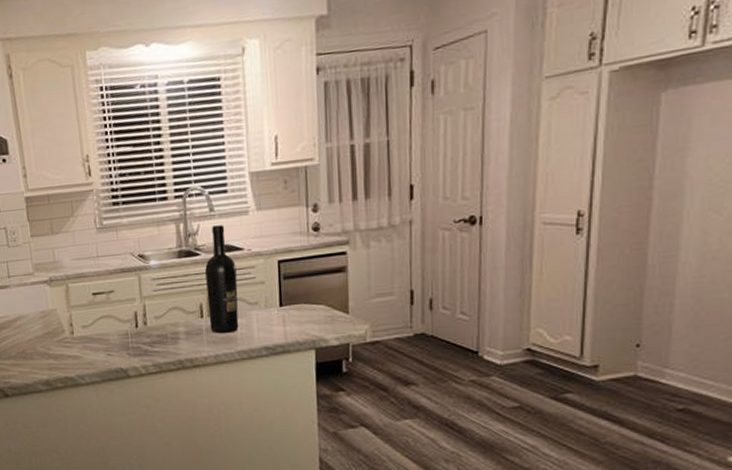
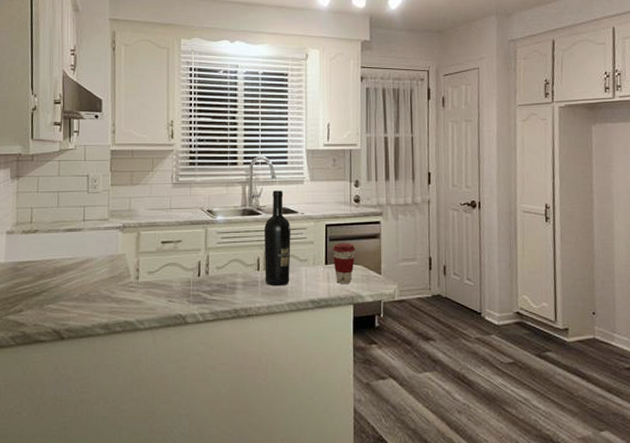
coffee cup: none [287,280,316,328] -> present [332,243,356,285]

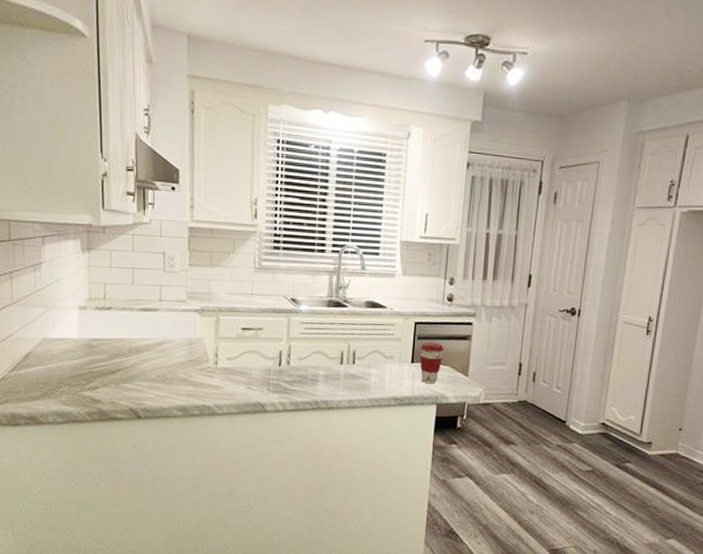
wine bottle: present [264,190,291,287] -> none [347,282,378,382]

